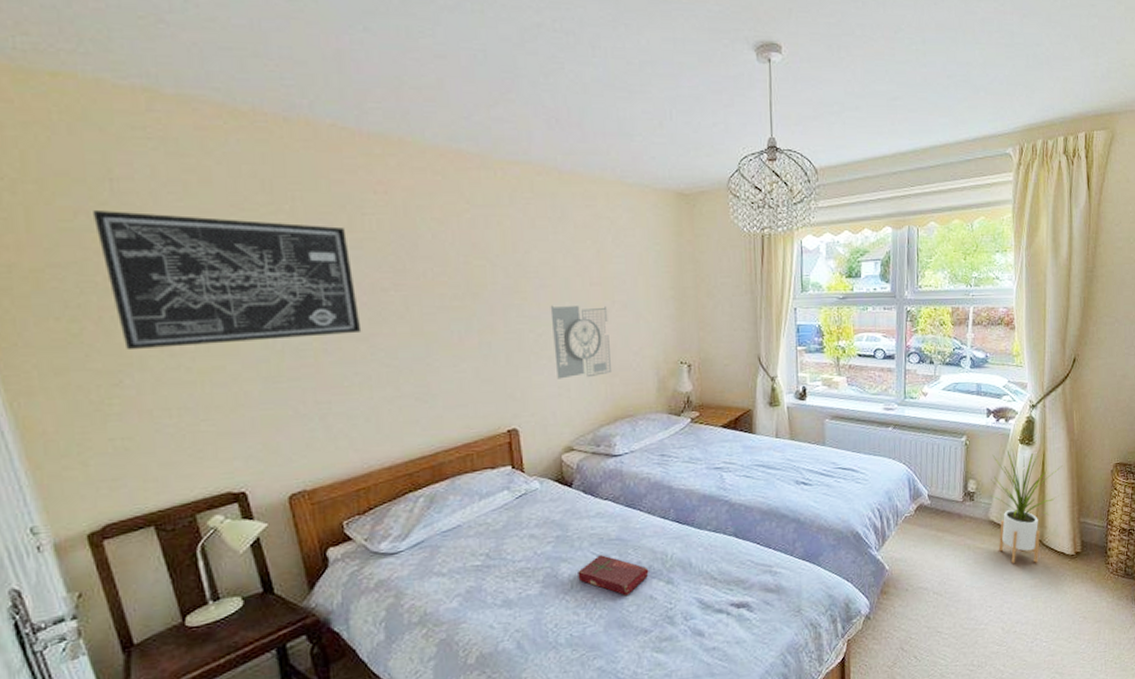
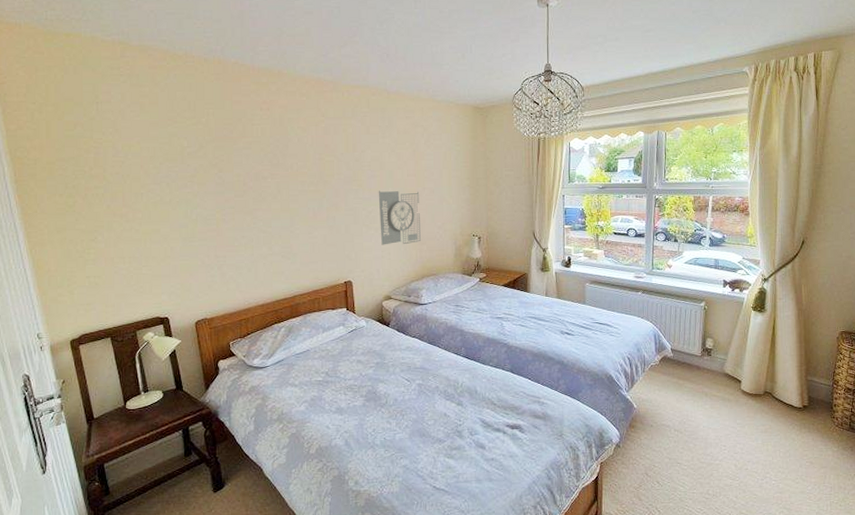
wall art: present [93,211,362,351] -> none [86,123,248,217]
book: present [578,555,649,596] -> none [391,379,444,412]
house plant: present [990,449,1063,563] -> none [725,314,792,412]

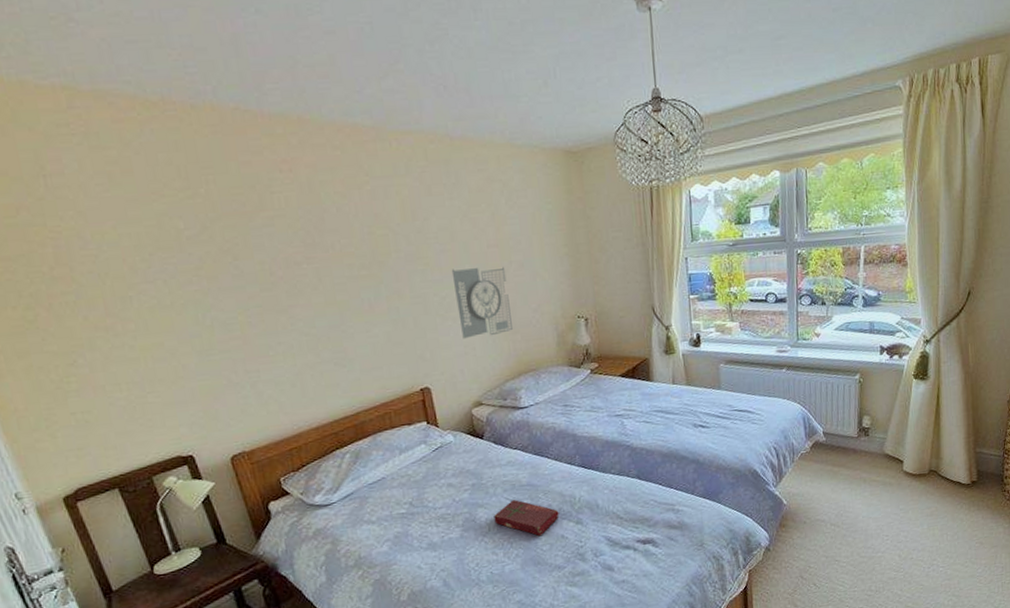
book: none [391,379,444,412] -> present [494,500,559,537]

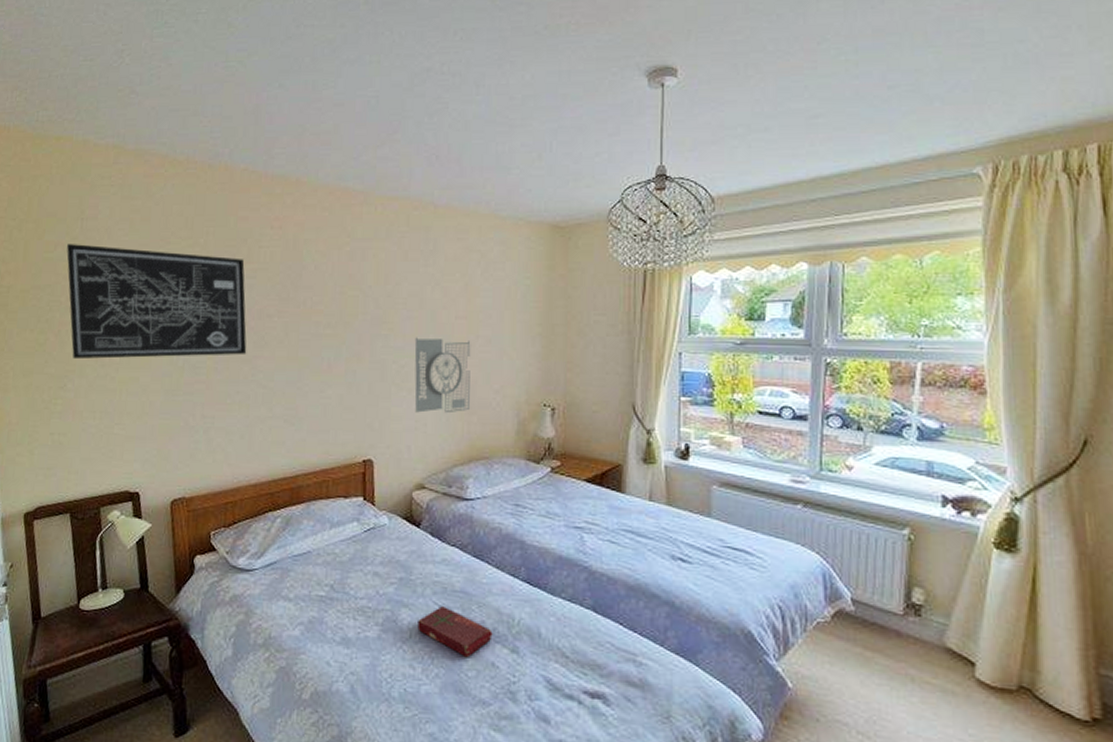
wall art: none [33,205,281,333] -> present [67,244,247,360]

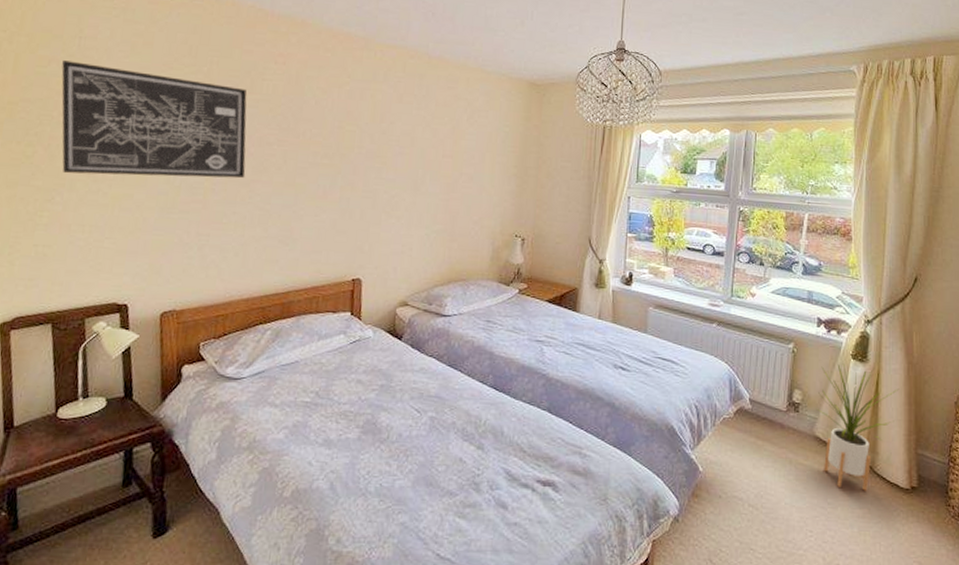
decorative wall piece: present [414,337,471,414] -> none [402,171,455,240]
book: present [417,606,493,658] -> none [395,410,462,455]
house plant: none [947,554,1068,721] -> present [817,363,900,491]

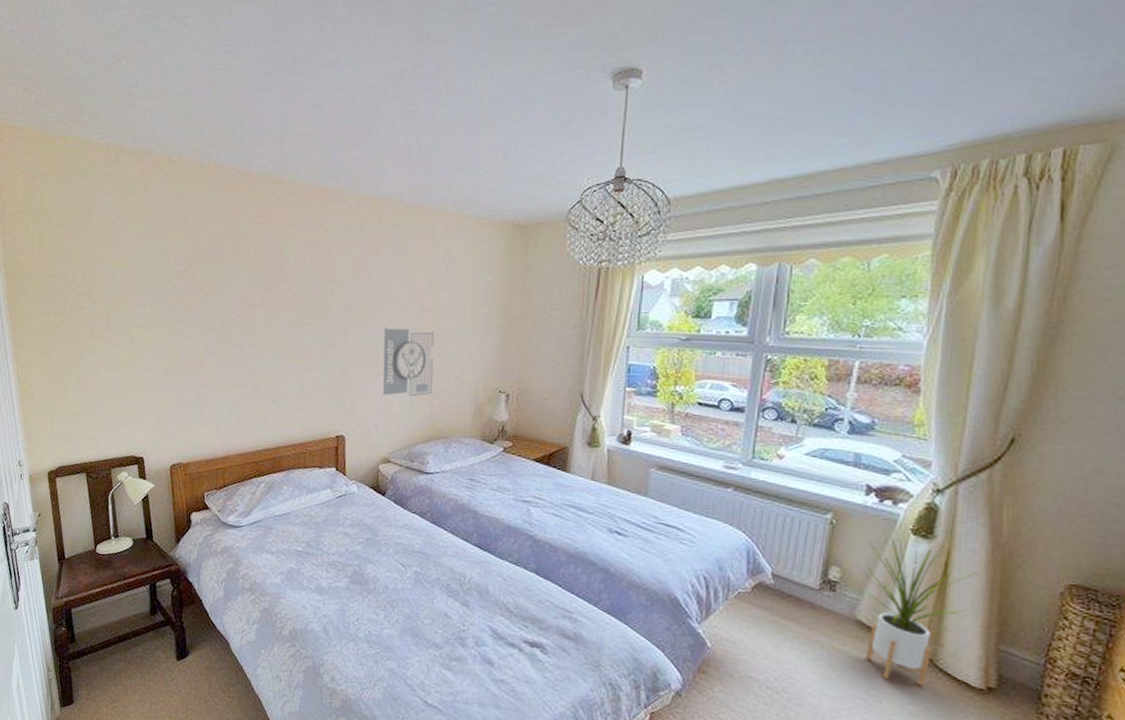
wall art: present [61,60,247,179] -> none [76,236,235,340]
decorative wall piece: none [402,171,455,240] -> present [382,327,435,397]

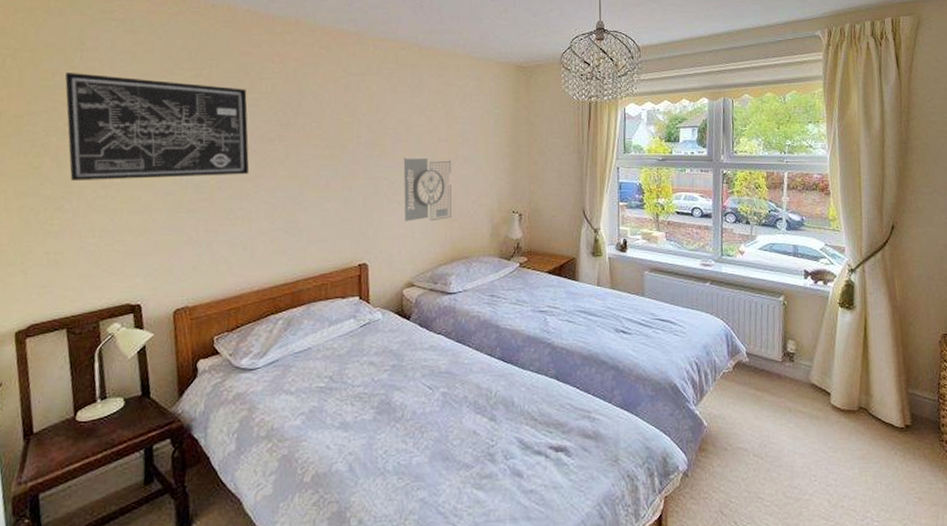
wall art: none [76,236,235,340] -> present [65,73,250,182]
house plant: present [860,539,978,687] -> none [810,312,887,433]

